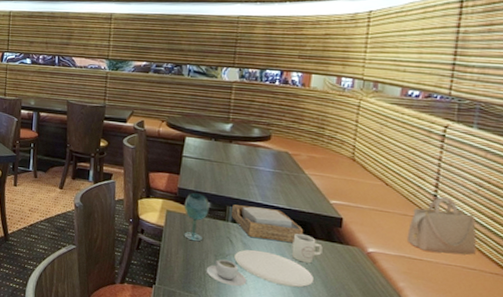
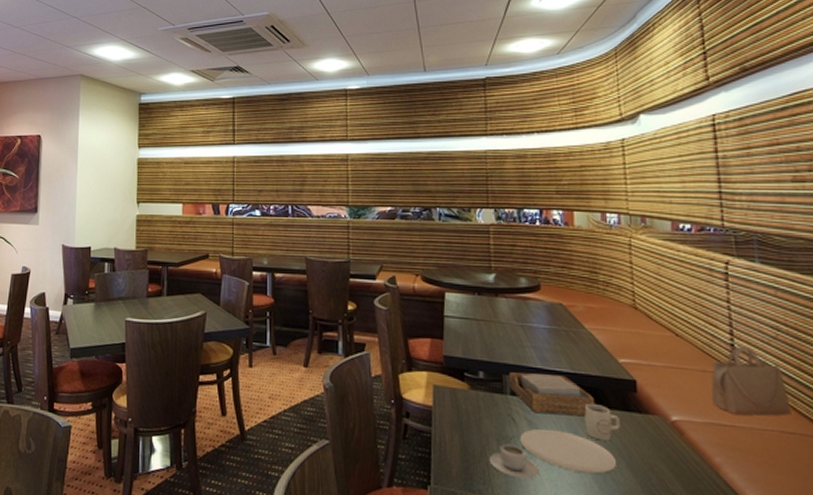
wine glass: present [183,192,210,242] -> none [453,360,483,423]

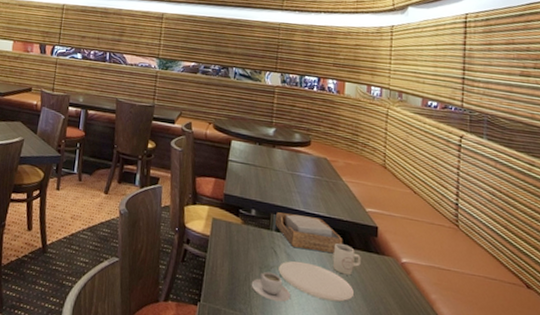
handbag: present [711,346,792,416] -> none [435,205,495,265]

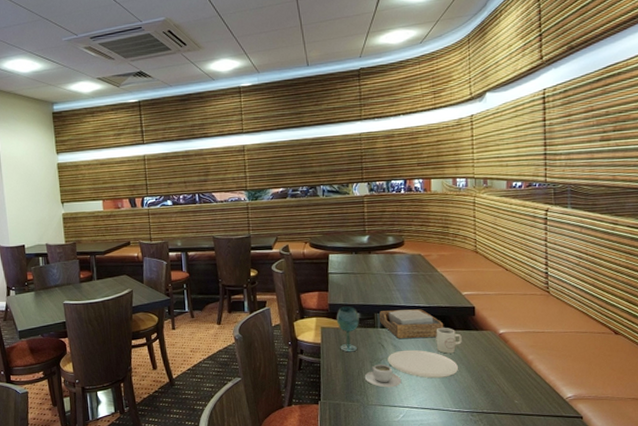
wine glass: none [229,199,254,253] -> present [336,306,359,352]

